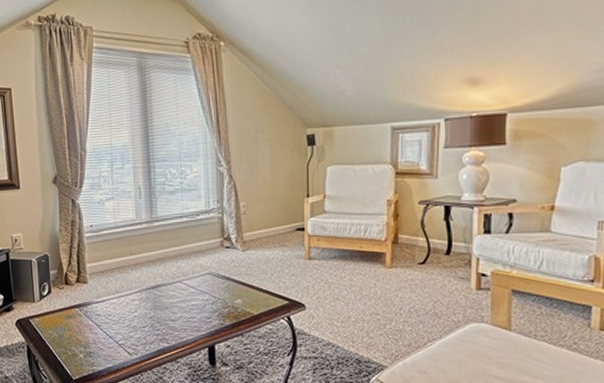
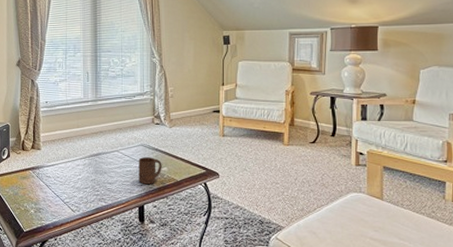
cup: none [206,288,235,320] -> present [138,157,162,184]

